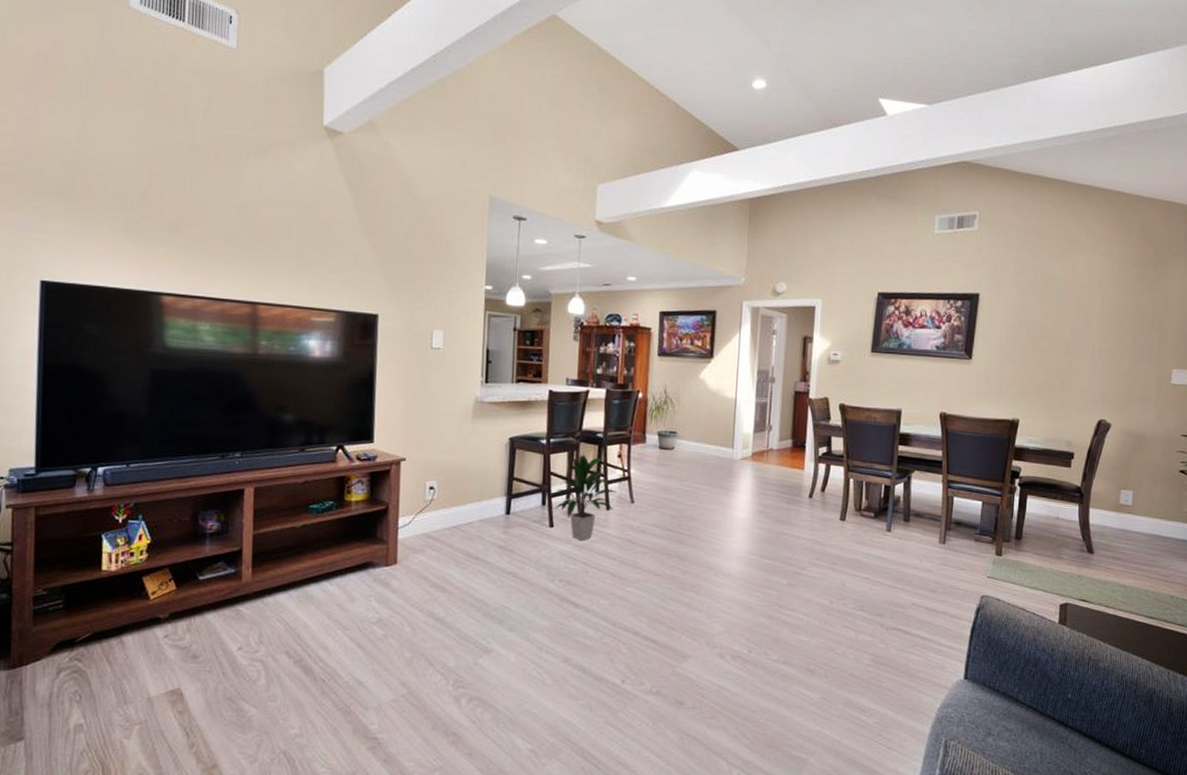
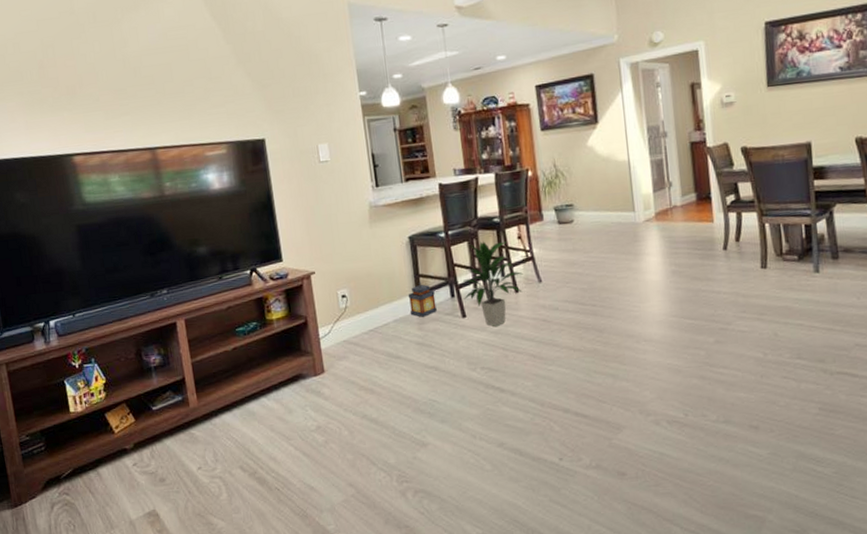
lantern: none [498,485,526,521] -> present [408,281,437,317]

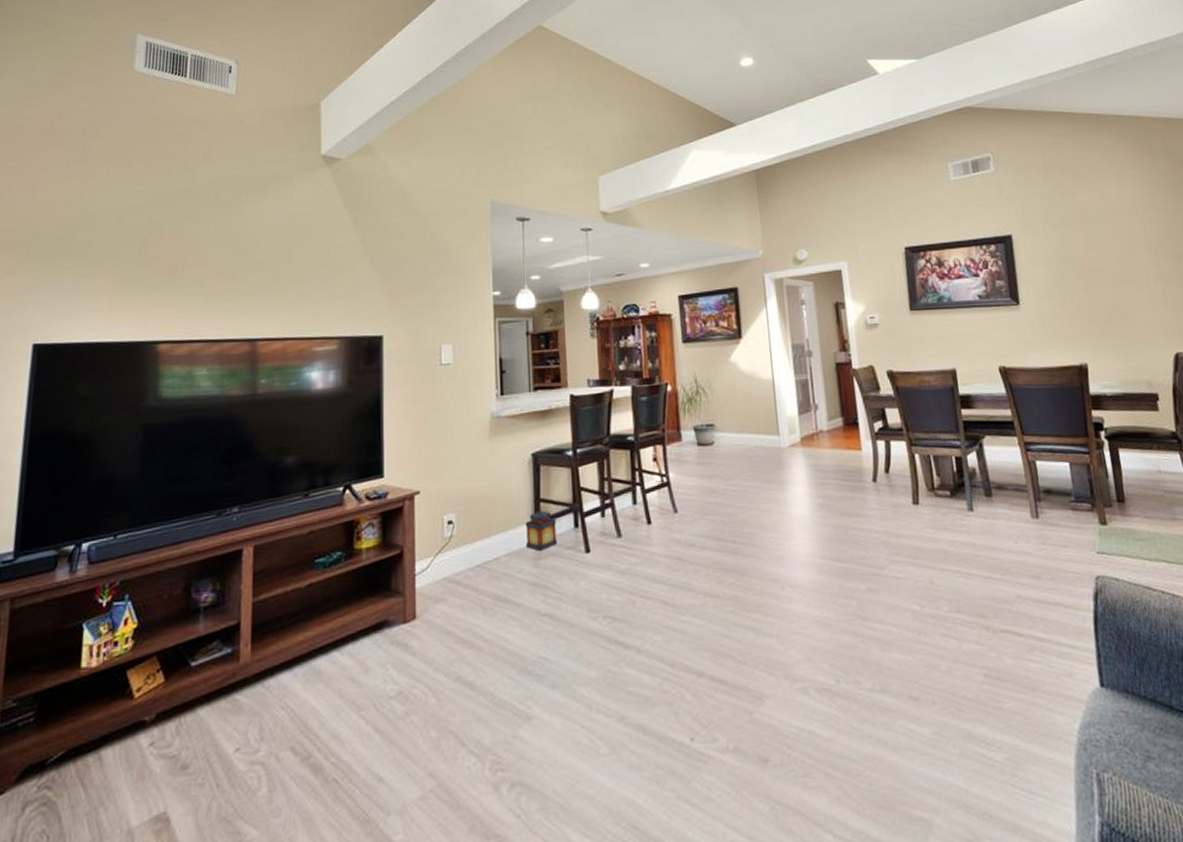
indoor plant: present [463,241,523,327] -> none [589,462,657,566]

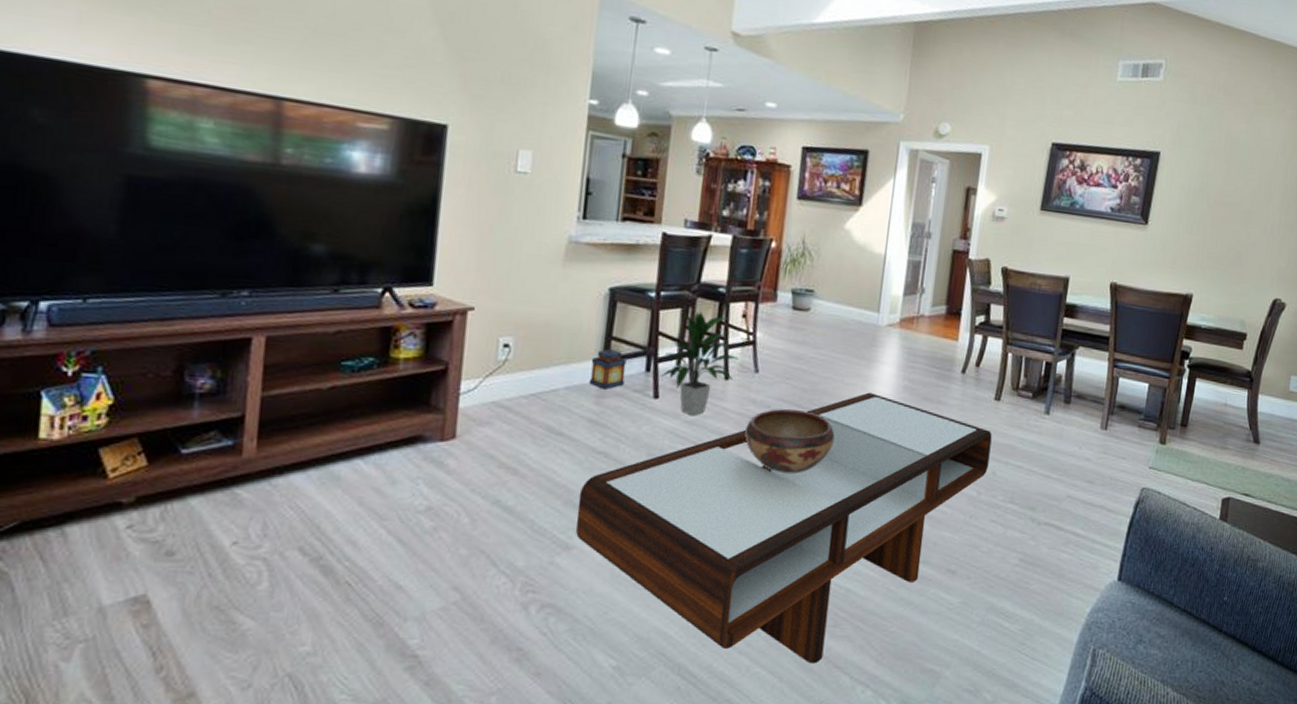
coffee table: none [531,515,925,823] -> present [575,392,992,664]
indoor plant: none [589,462,657,566] -> present [661,311,739,417]
decorative bowl: none [675,543,764,613] -> present [745,408,836,474]

